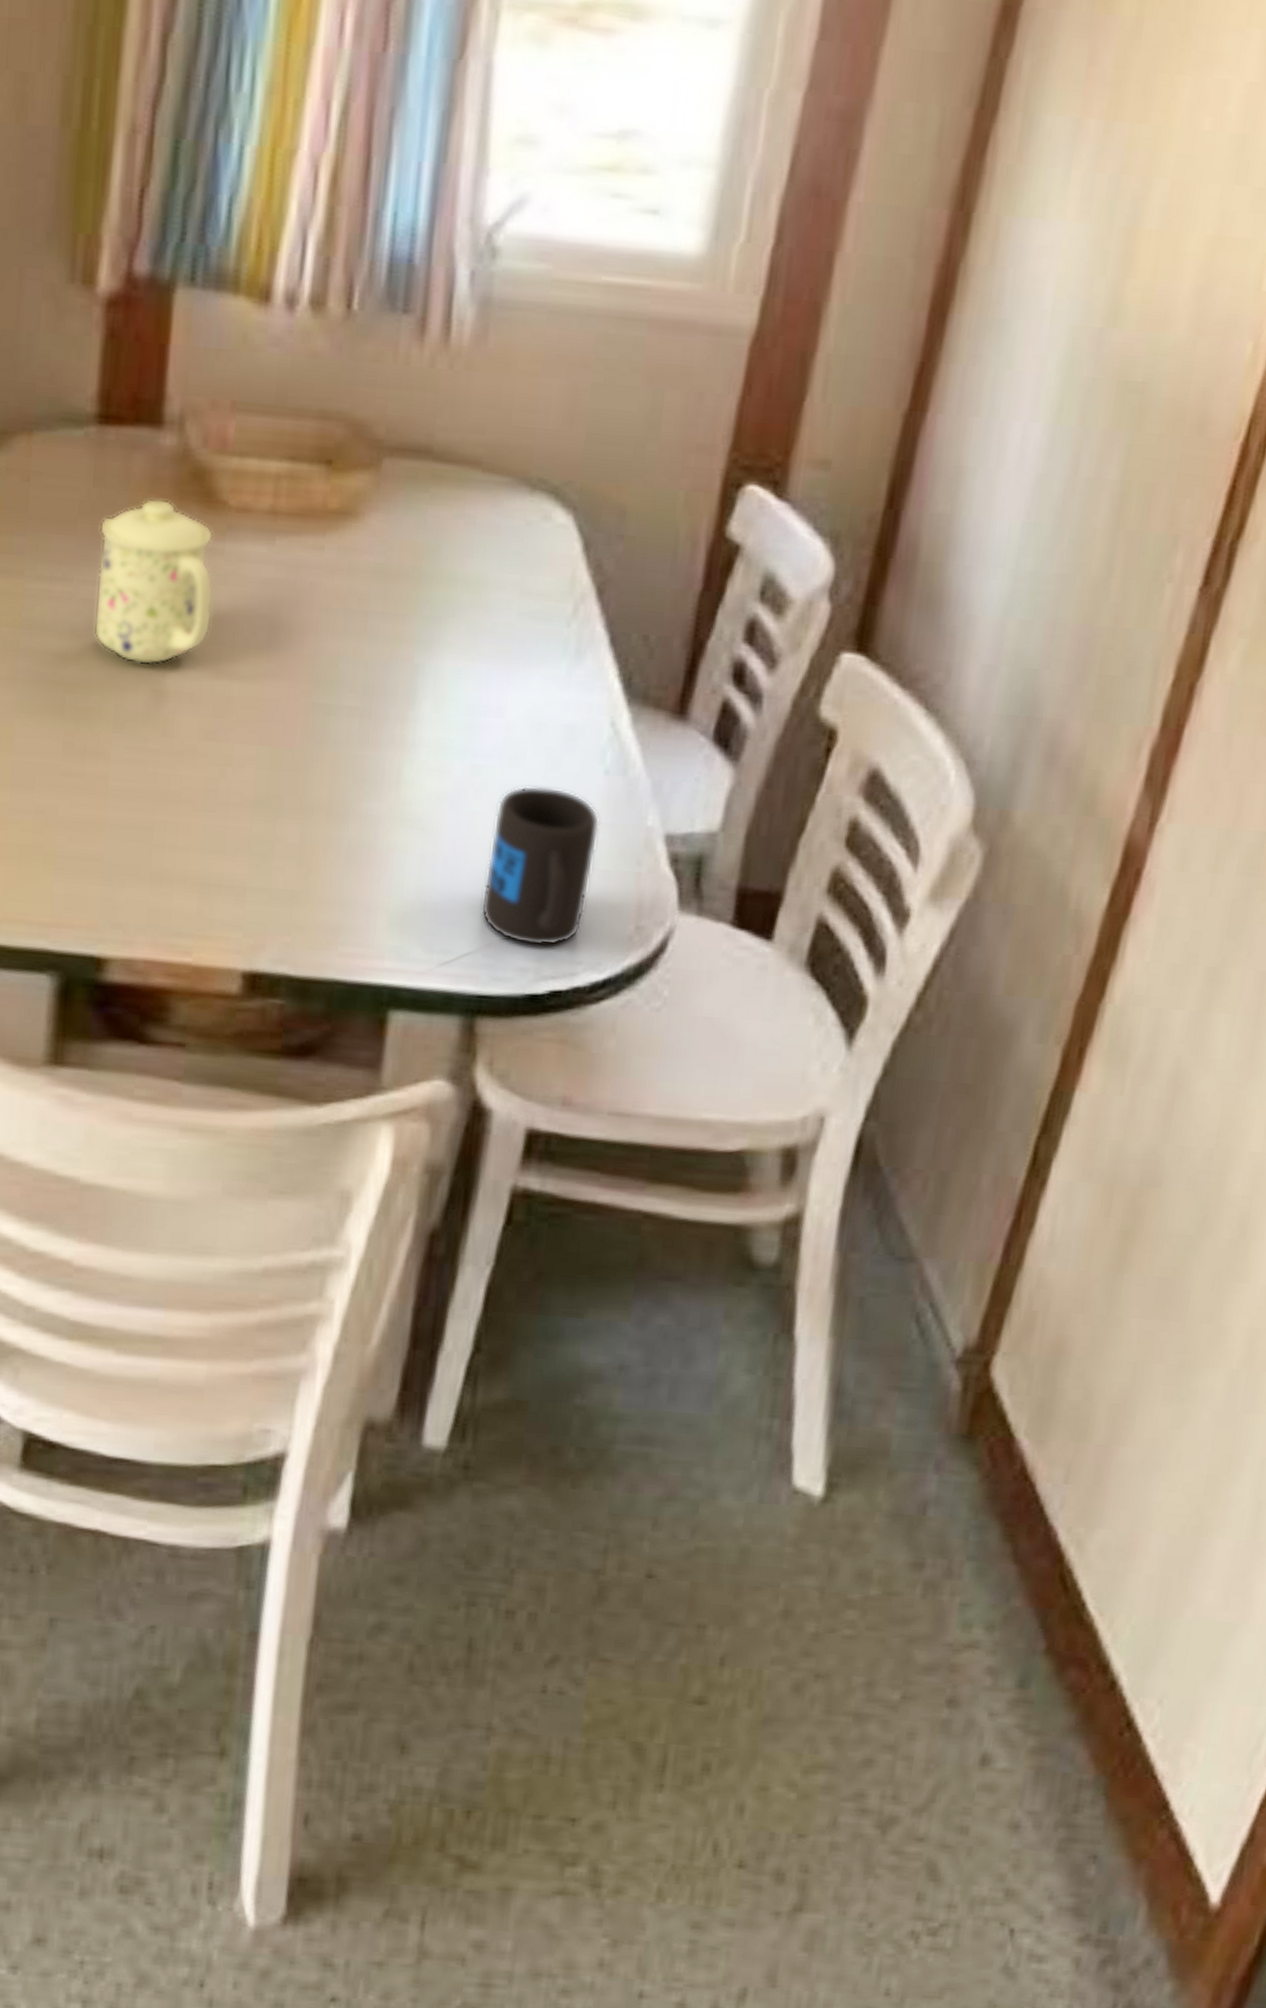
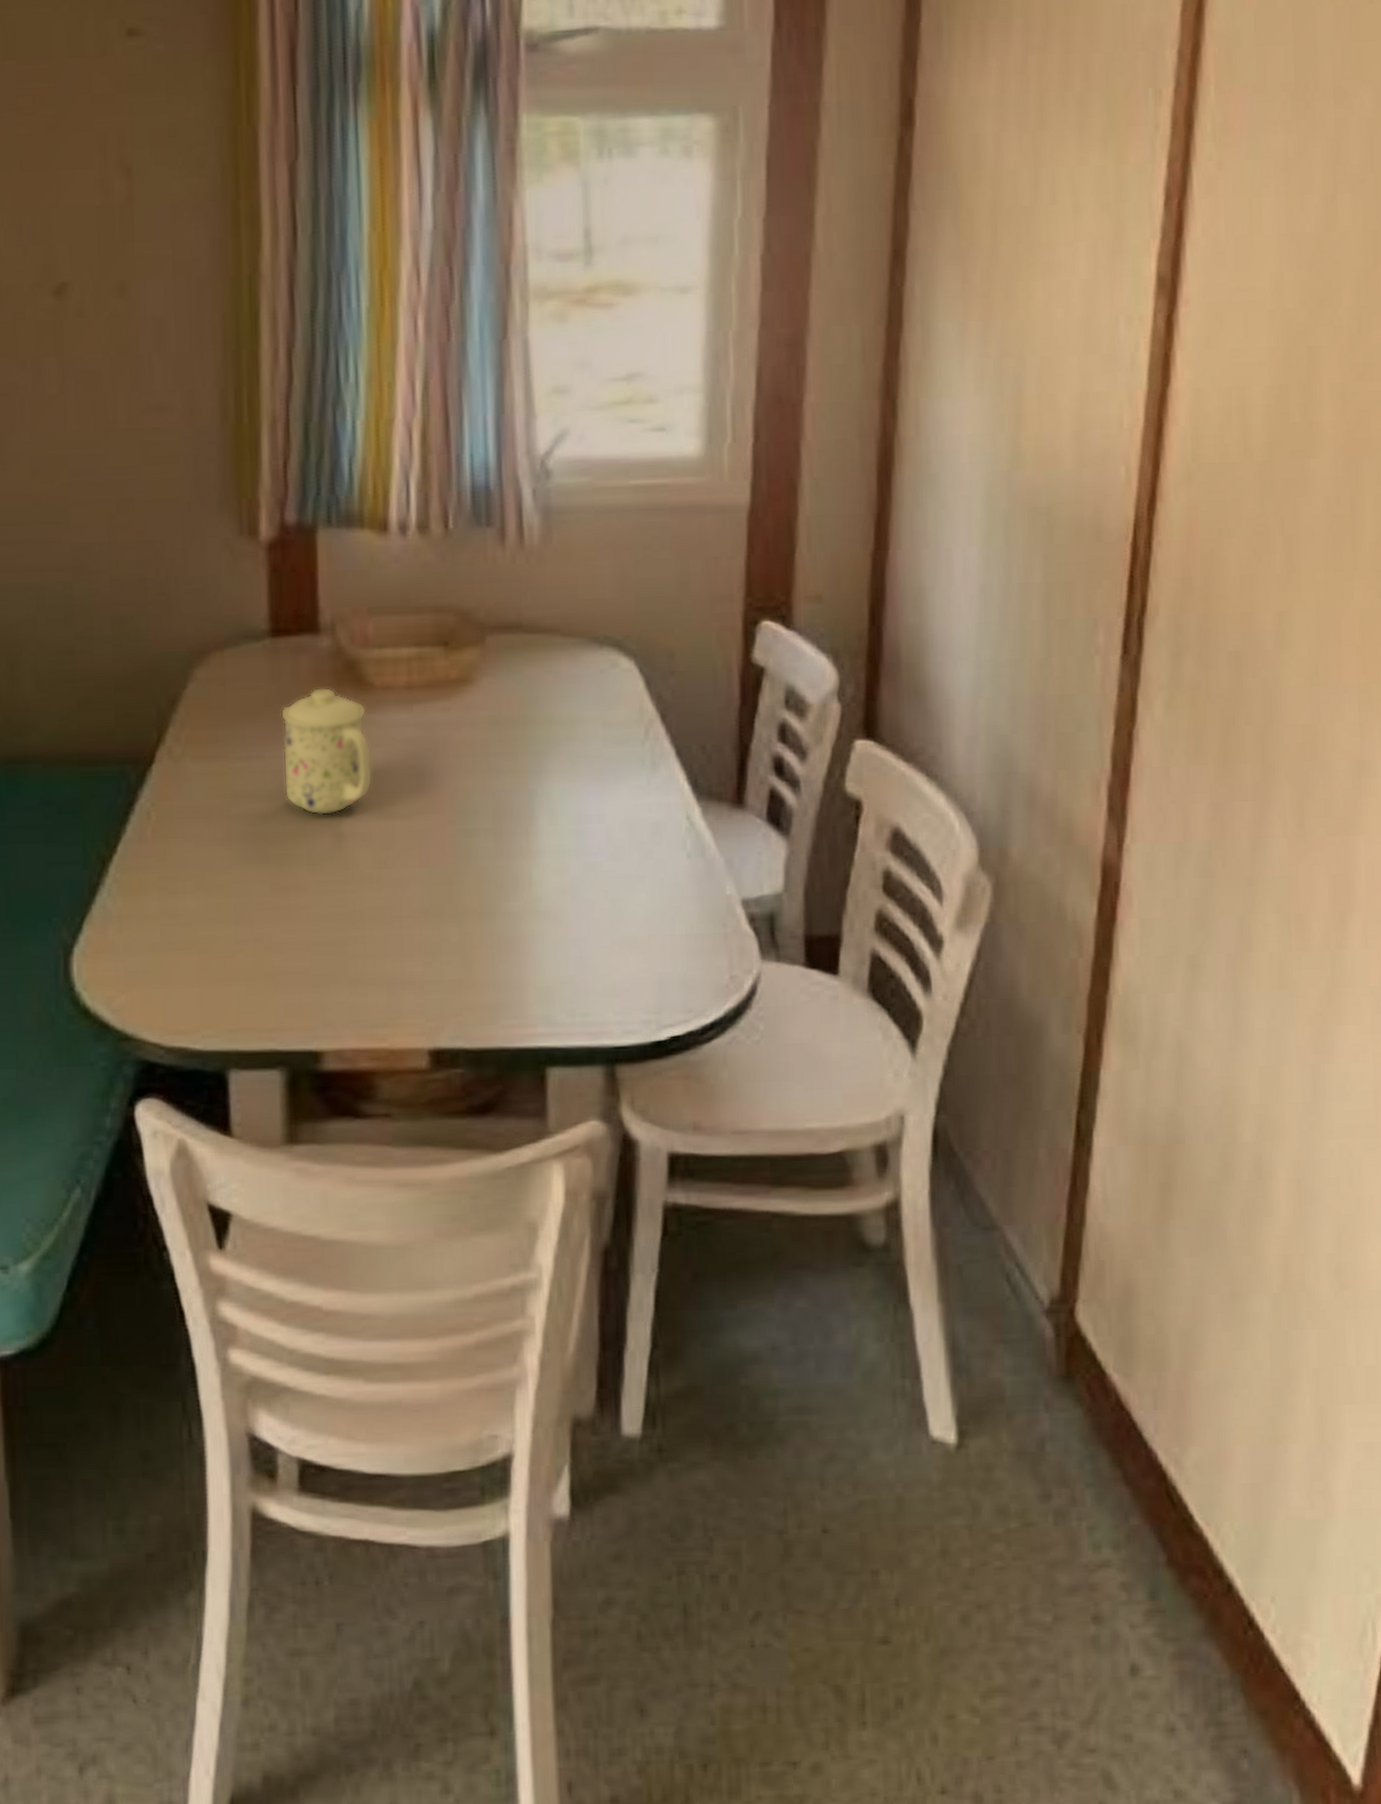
mug: present [480,785,600,947] -> none [606,873,690,1002]

